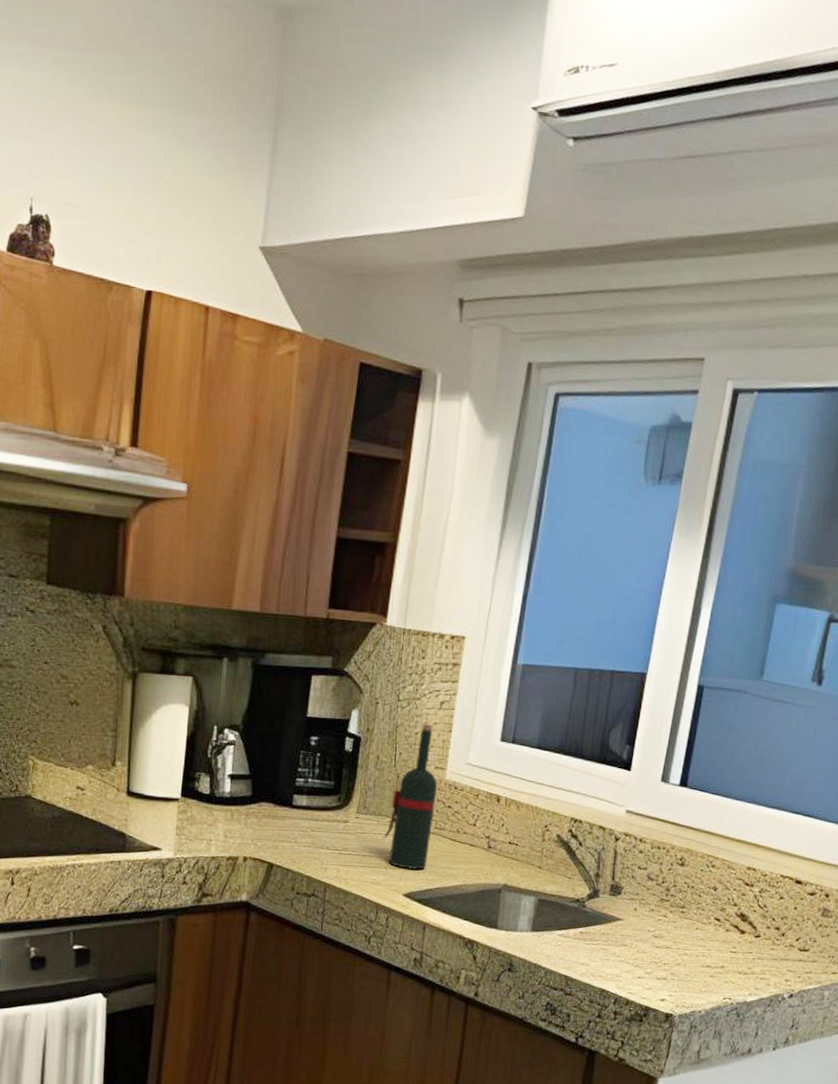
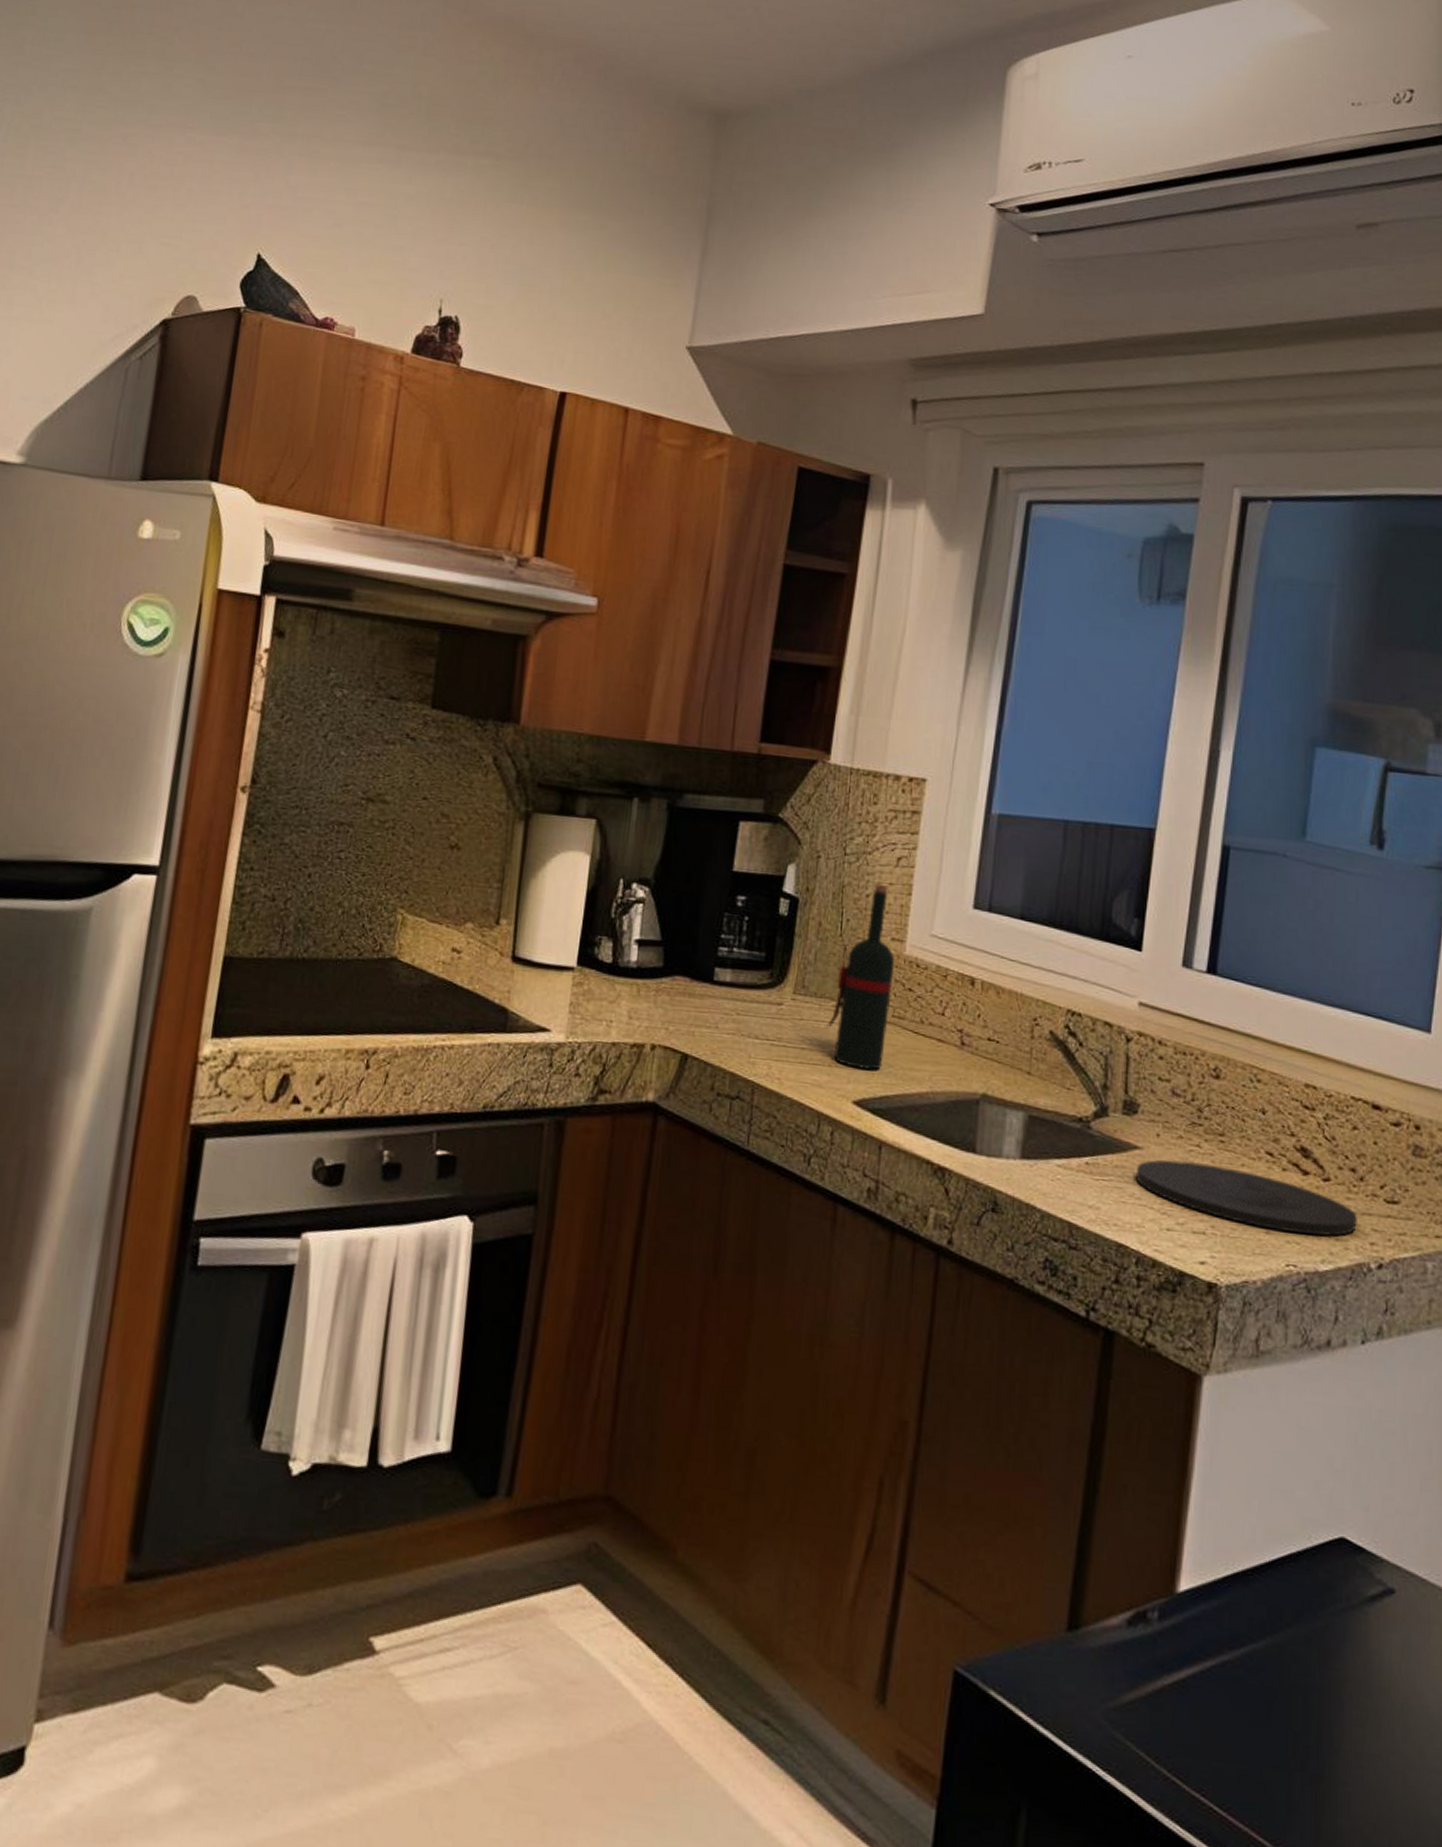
plate: none [617,927,778,977] -> present [1135,1159,1357,1236]

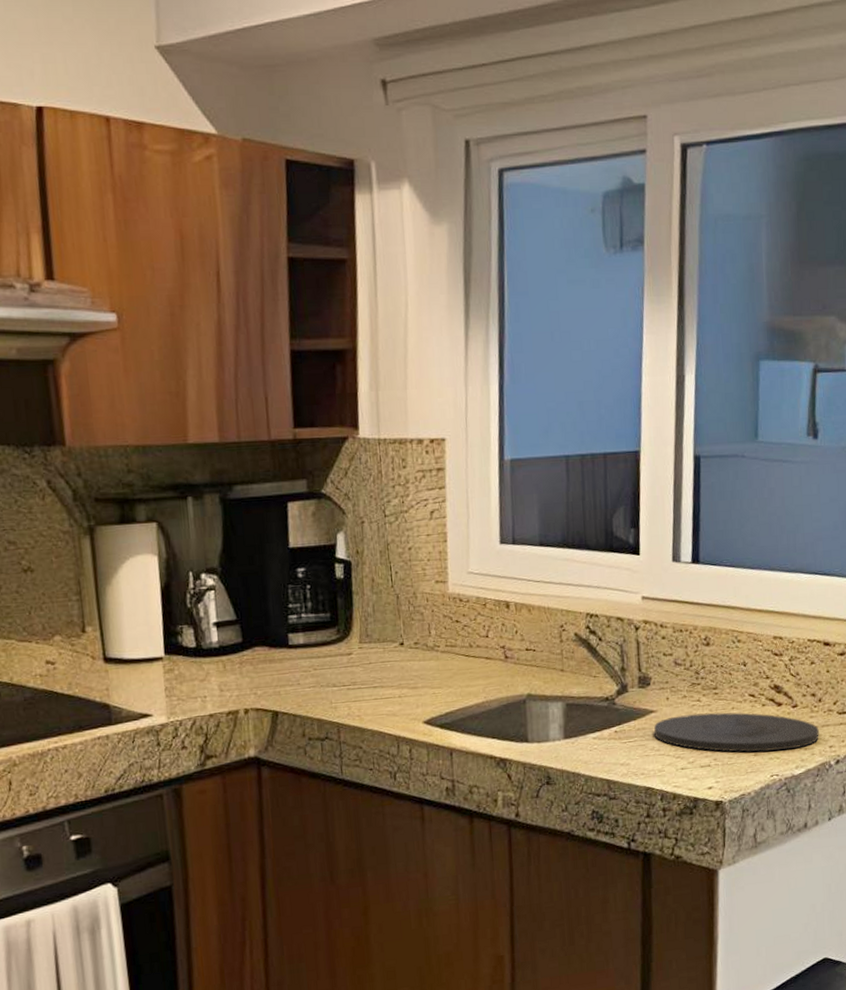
wine bottle: present [825,883,895,1071] -> none [391,536,444,695]

